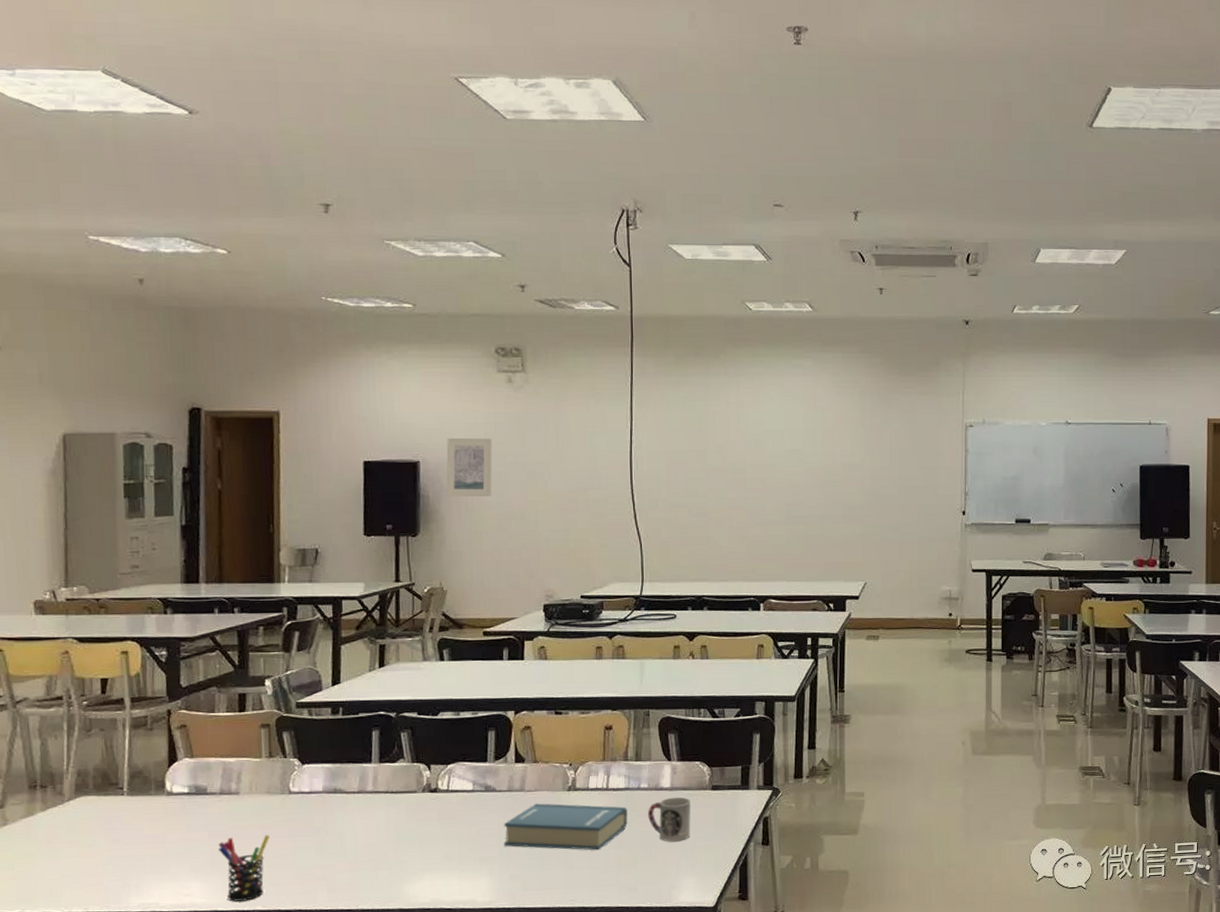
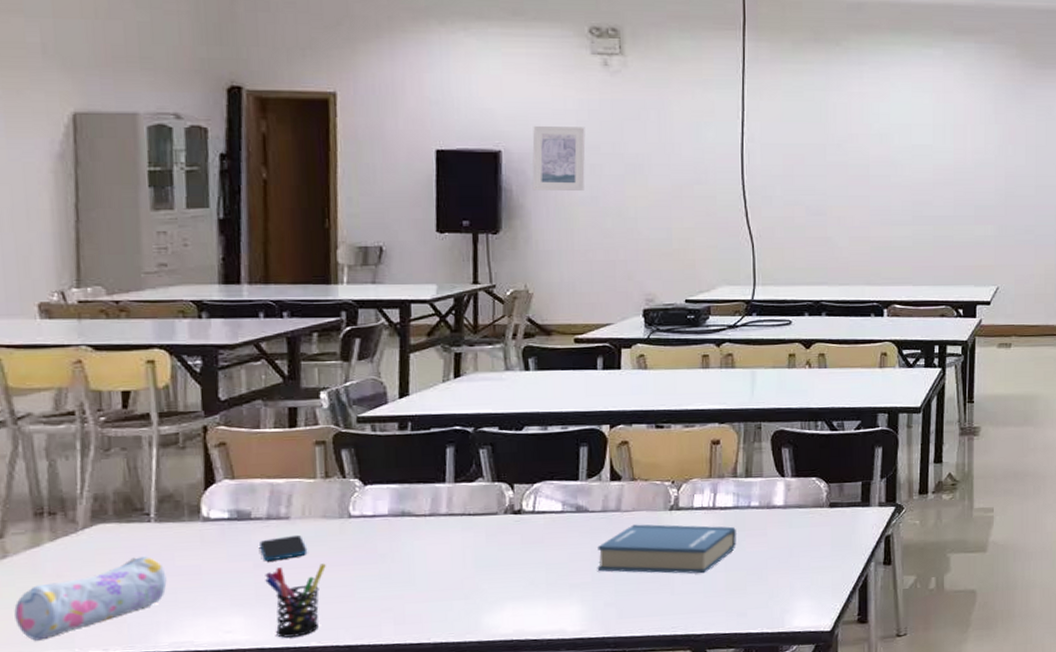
pencil case: none [12,825,137,899] -> present [14,555,167,641]
smartphone: none [214,808,254,832] -> present [260,534,308,562]
cup: present [648,797,691,842] -> none [759,515,806,564]

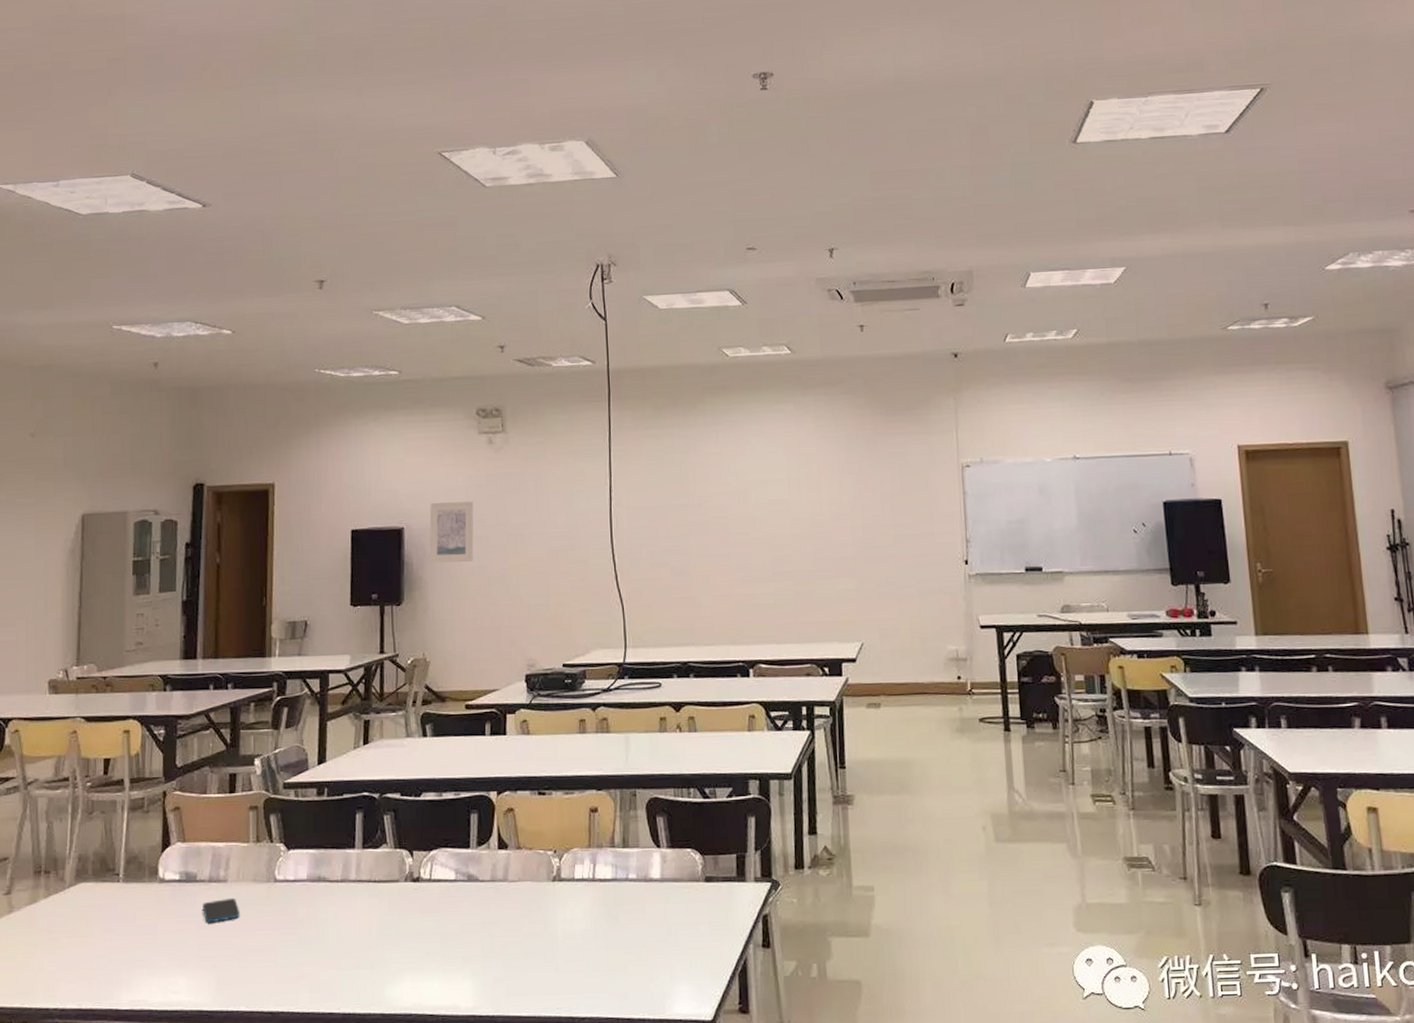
pencil case: present [14,555,167,641] -> none [14,914,129,993]
pen holder: present [265,563,326,638] -> none [206,927,255,1001]
book: present [597,524,736,574] -> none [487,895,616,951]

